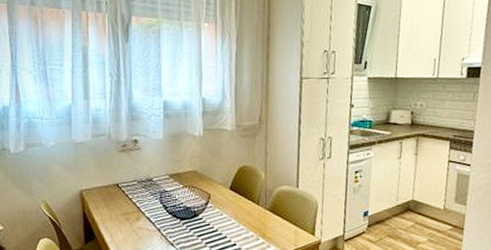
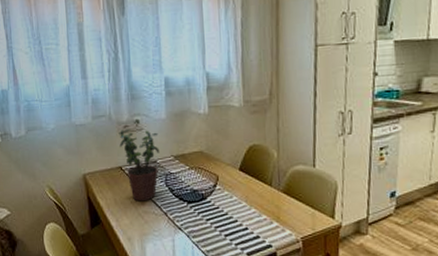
potted plant: none [117,147,156,218] -> present [119,128,160,202]

